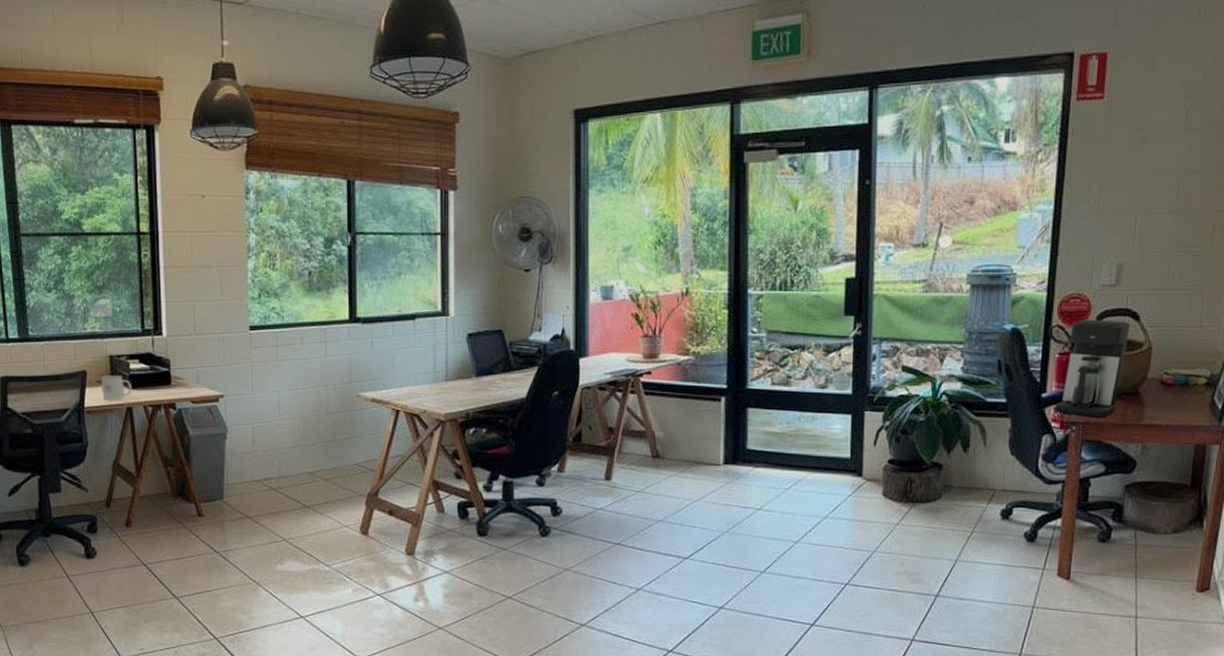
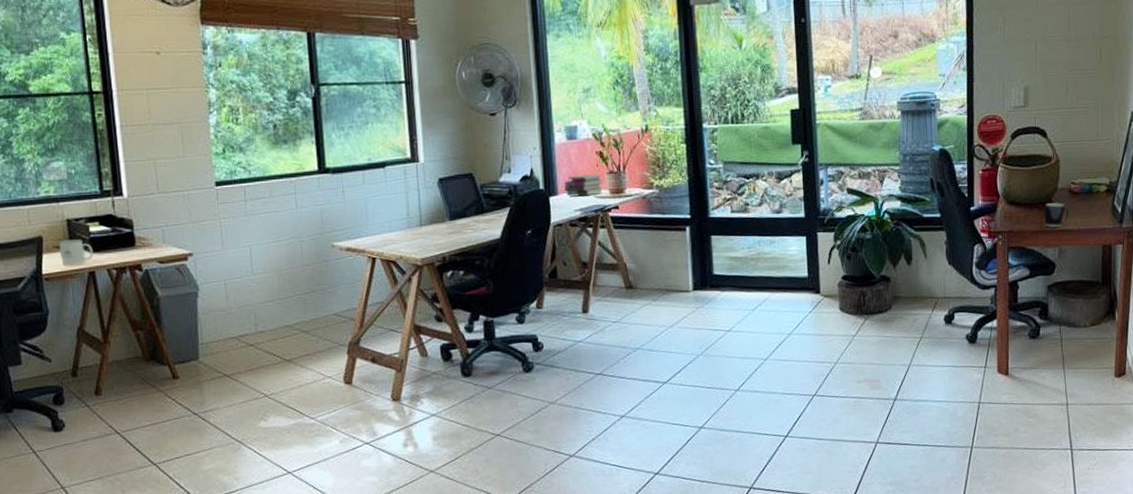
books: none [596,337,637,359] -> present [564,174,603,197]
coffee maker: present [1055,319,1131,418] -> none [983,138,1040,227]
mug: none [1127,394,1158,421] -> present [1044,203,1069,227]

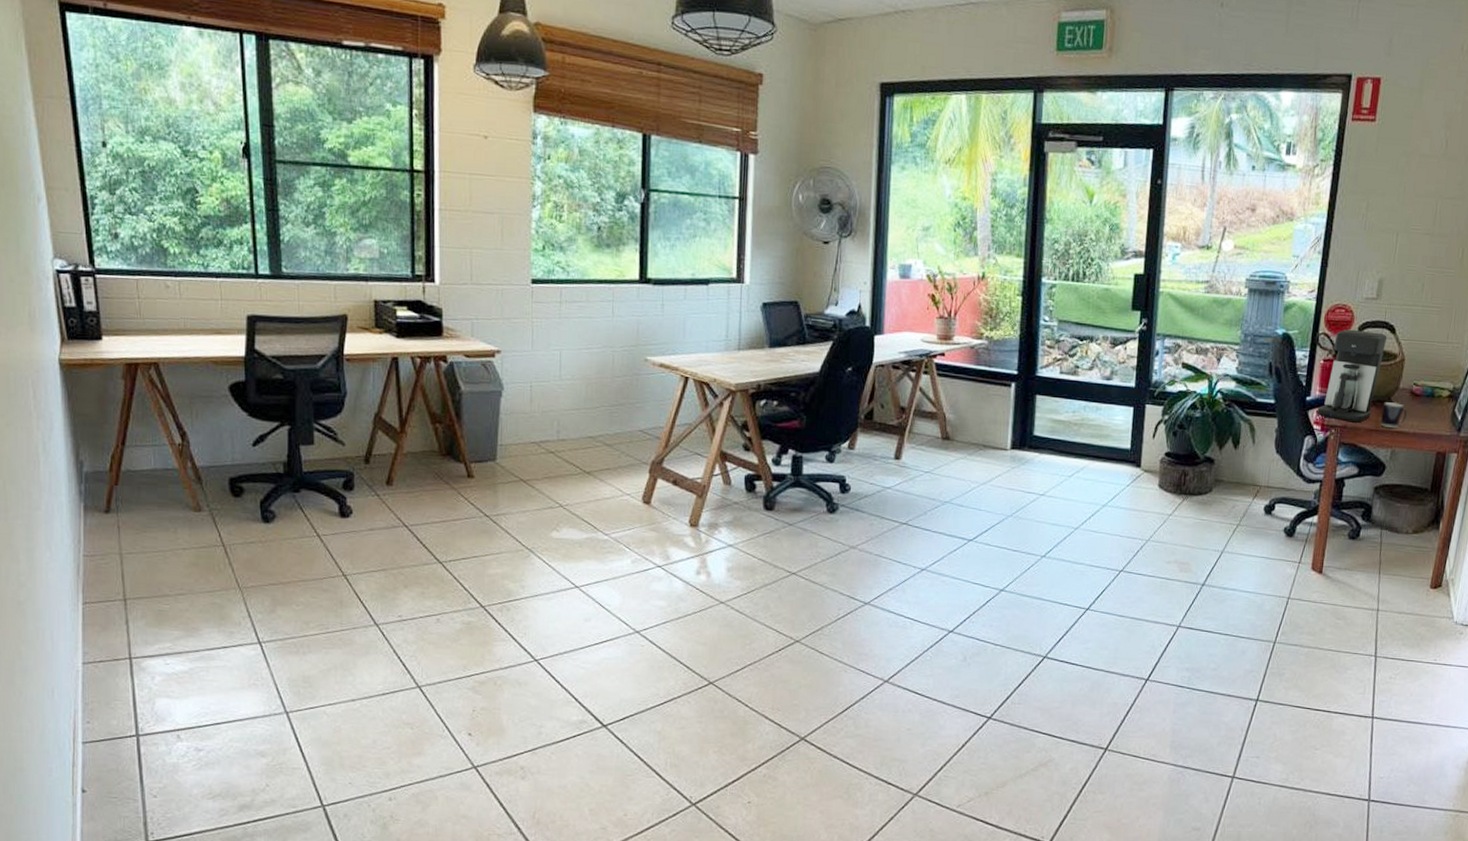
mug: present [59,239,94,267] -> none [363,321,399,351]
books: present [564,174,603,197] -> none [891,316,933,339]
coffee maker: none [983,138,1040,227] -> present [1317,329,1388,423]

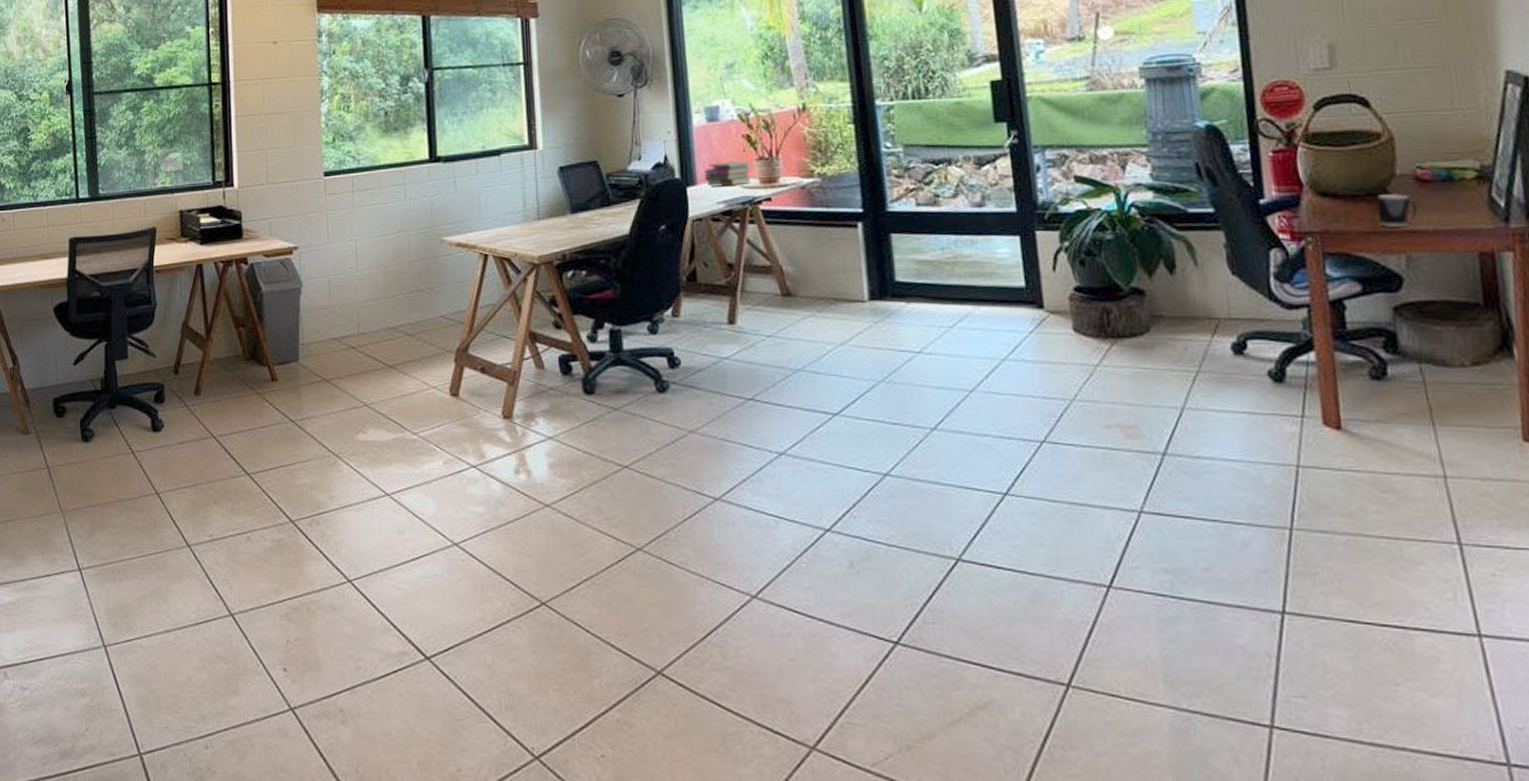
books: none [891,316,933,339] -> present [704,161,752,187]
coffee maker: present [1317,329,1388,423] -> none [1279,108,1362,226]

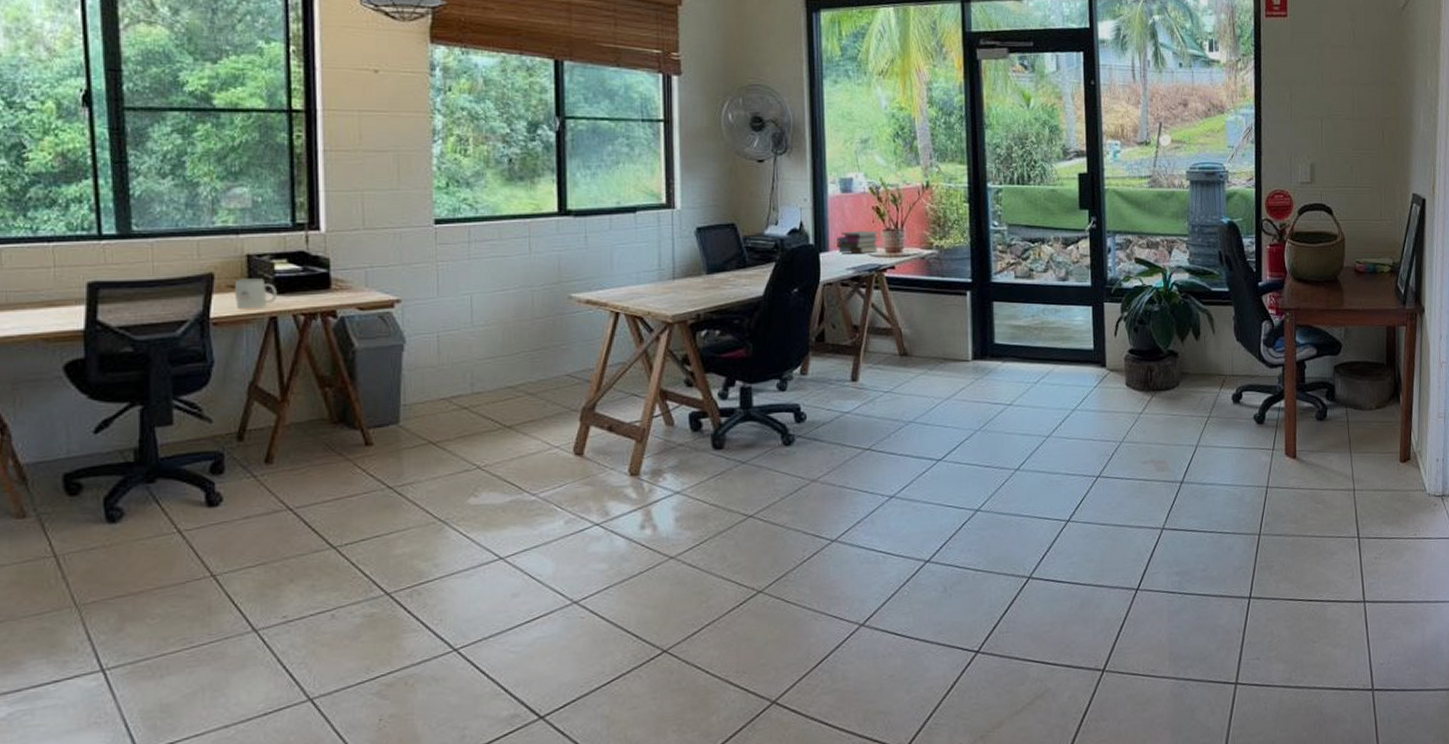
mug: none [170,231,203,260] -> present [234,279,278,311]
mug: present [1376,194,1418,227] -> none [1330,281,1354,306]

